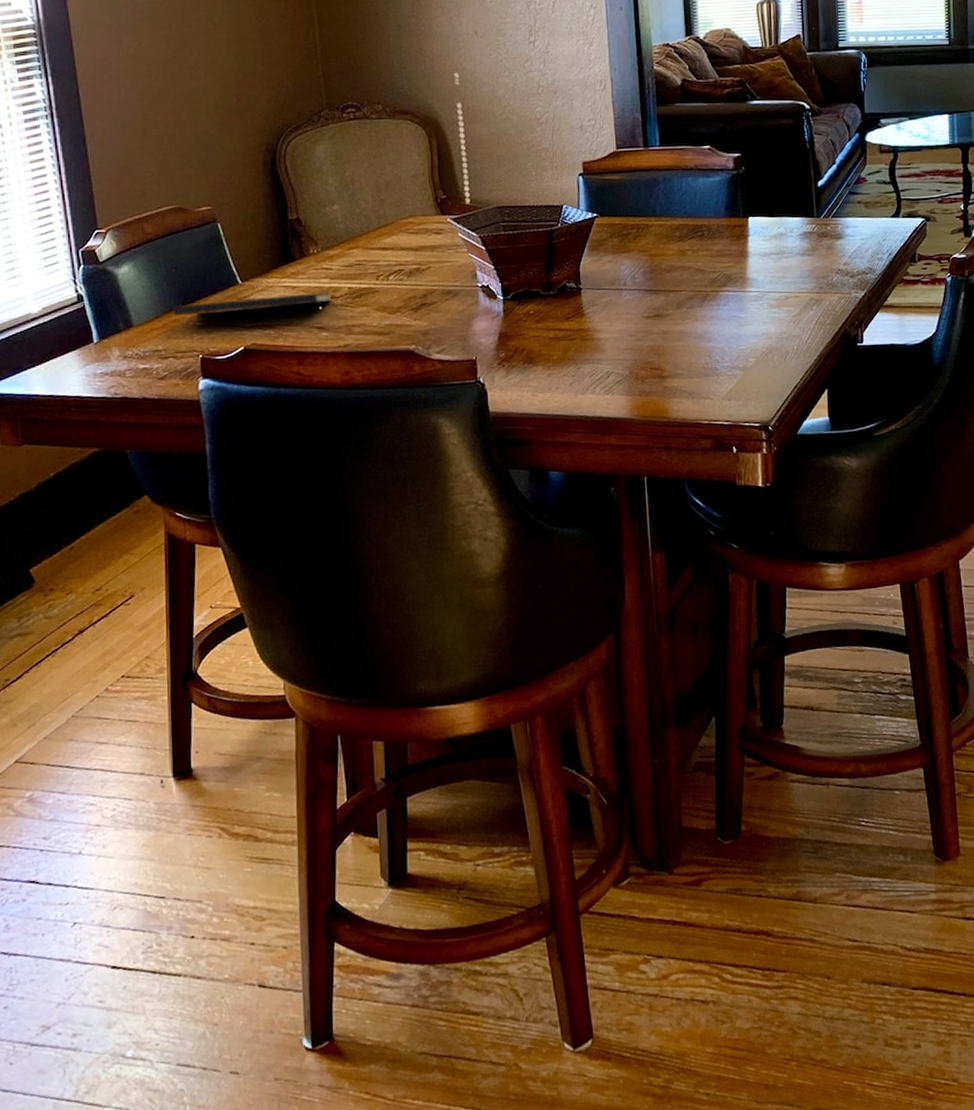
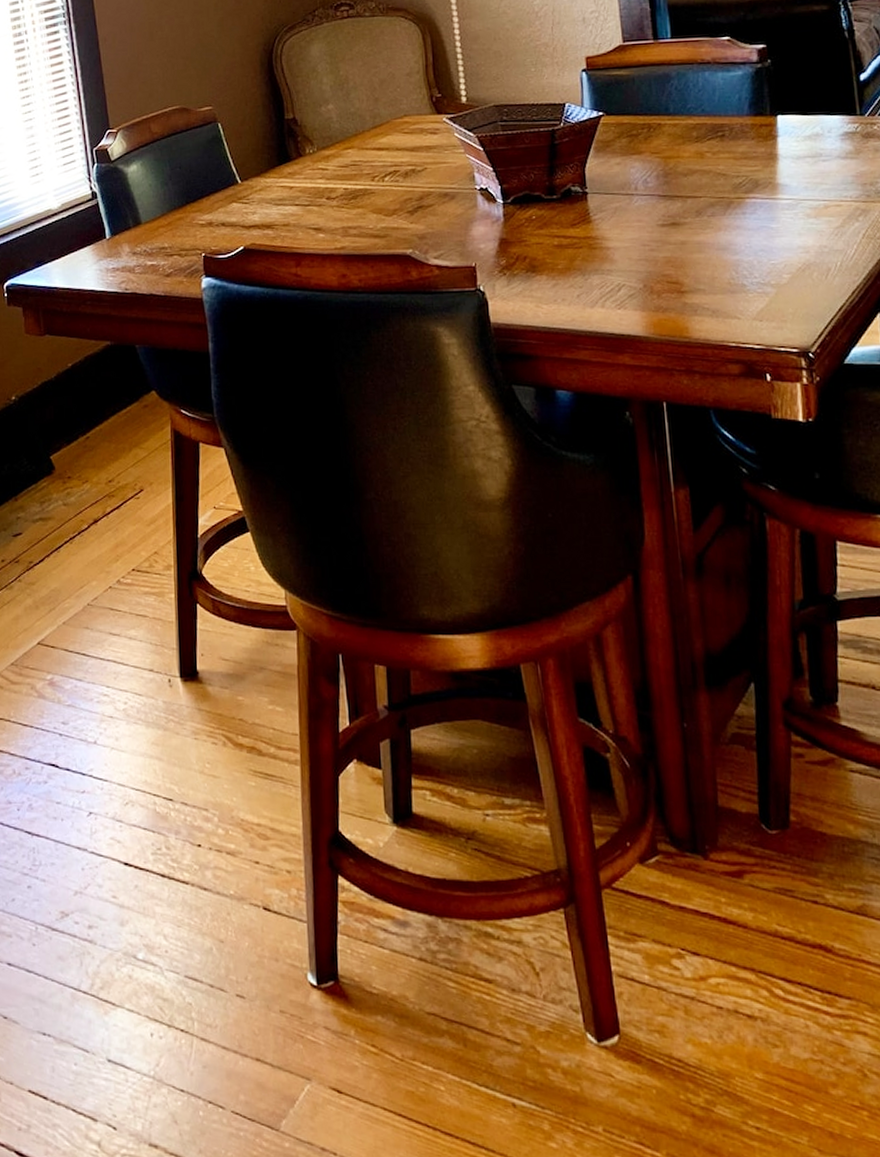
notepad: present [173,292,332,319] -> none [177,193,328,221]

